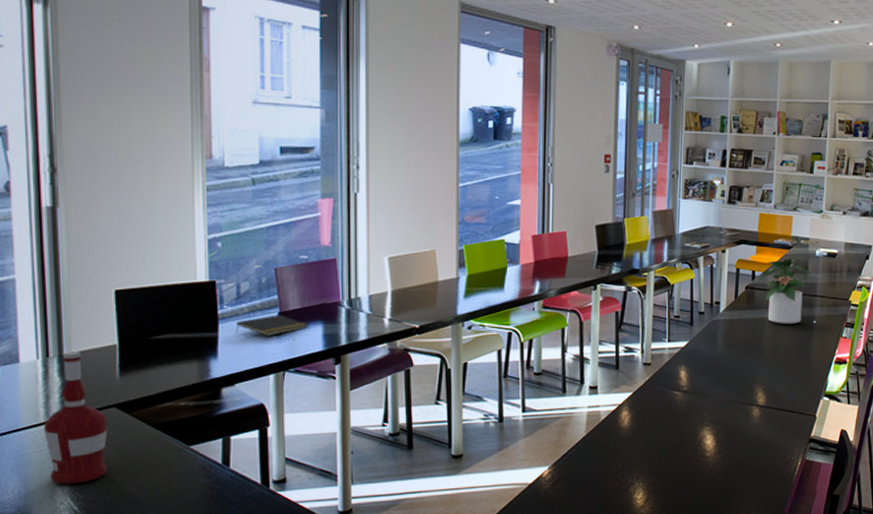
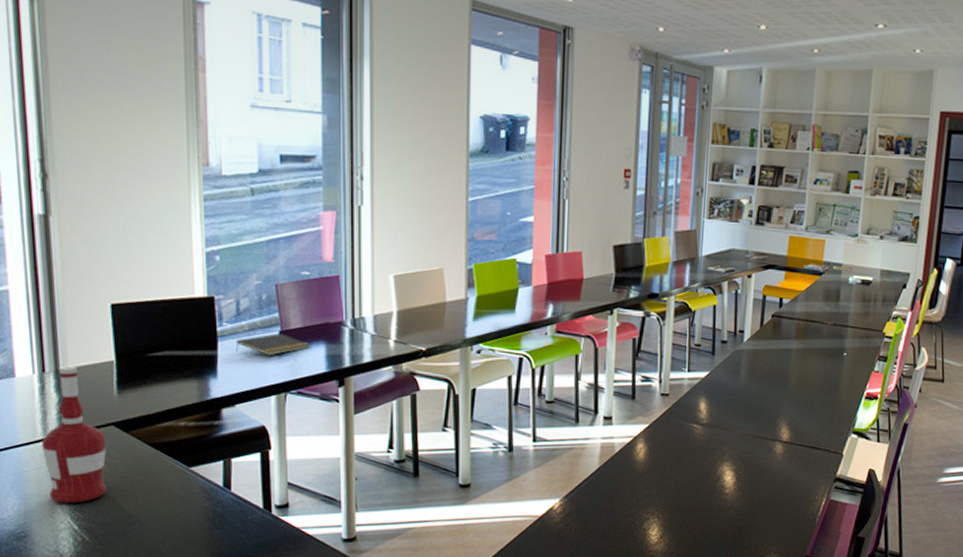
potted plant: present [760,258,812,324] -> none [788,285,844,356]

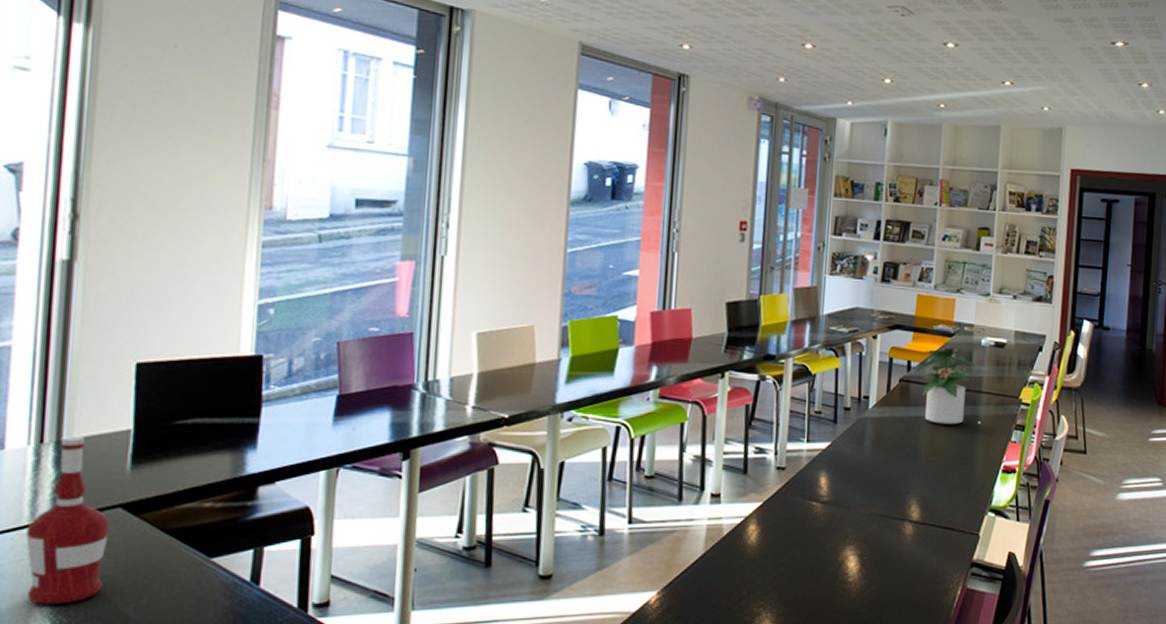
notepad: present [236,333,311,356] -> none [283,398,374,424]
potted plant: none [788,285,844,356] -> present [916,347,977,425]

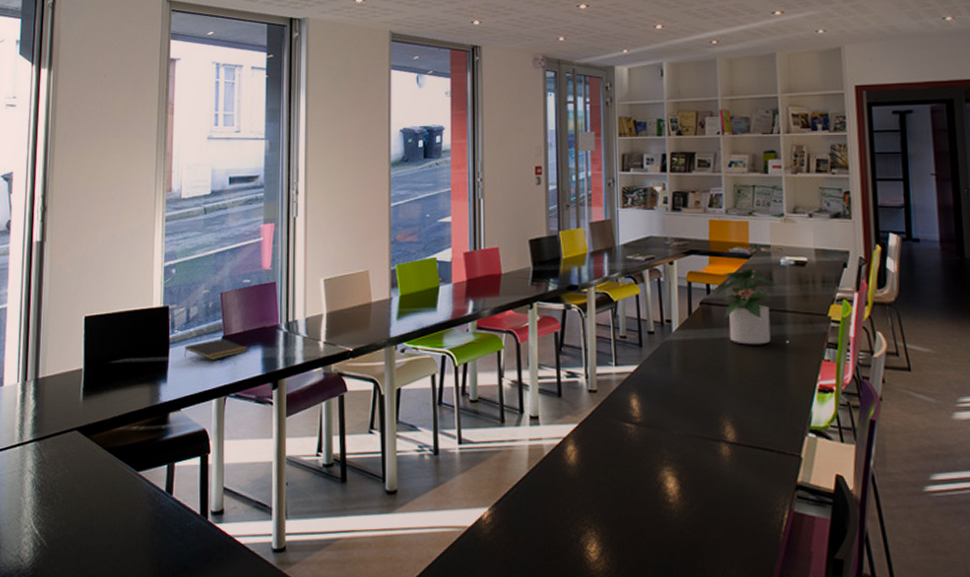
alcohol: present [26,437,110,605] -> none [17,375,70,507]
notepad: none [283,398,374,424] -> present [184,339,249,361]

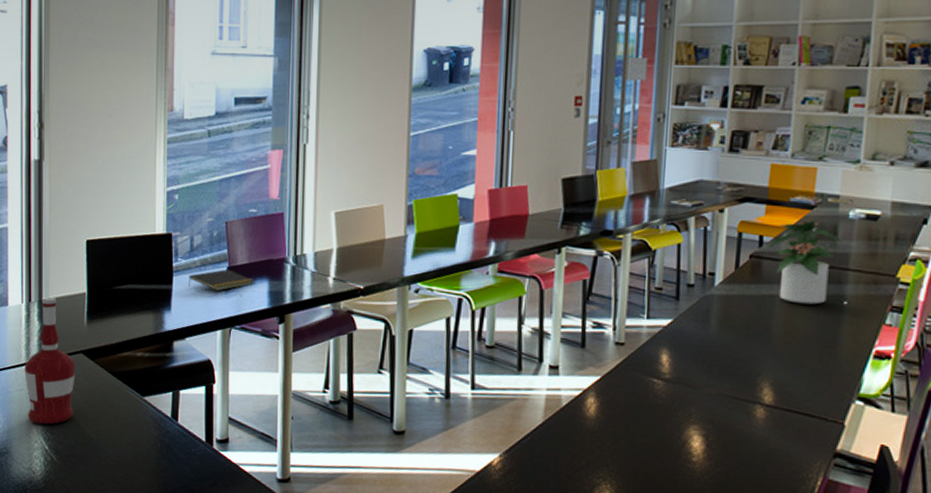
alcohol: none [17,375,70,507] -> present [25,297,76,425]

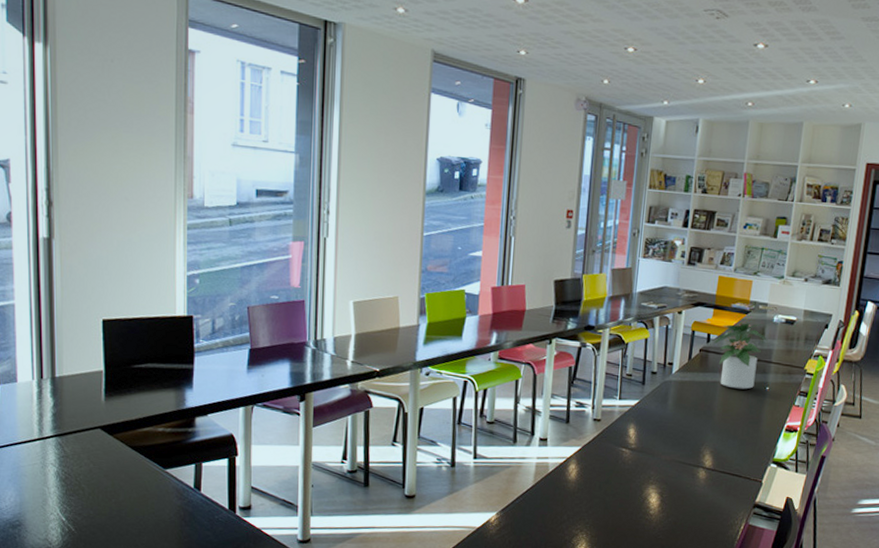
alcohol: present [25,297,76,425] -> none [37,374,93,497]
notepad: present [189,269,255,291] -> none [210,351,277,371]

